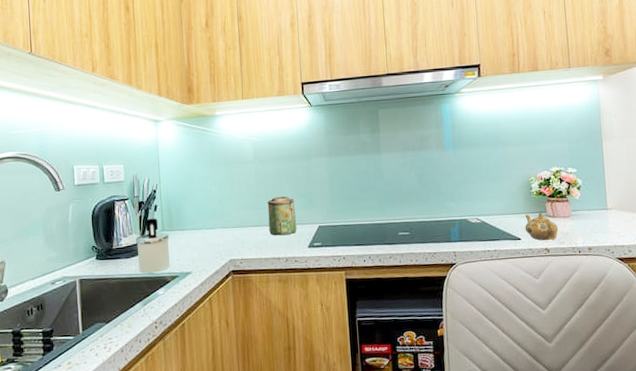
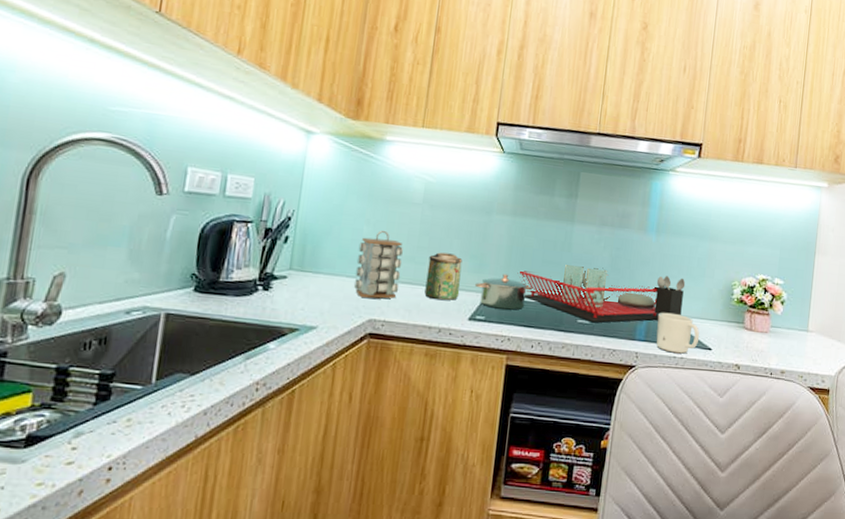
soap dispenser: present [135,218,170,274] -> none [249,251,297,321]
spice rack: none [211,187,249,243] -> present [353,230,403,299]
cooking pot: none [308,205,356,235] -> present [475,274,532,310]
dish rack: none [341,182,488,233] -> present [517,265,686,323]
mug: none [468,213,508,248] -> present [656,312,700,354]
teapot: present [525,213,559,240] -> none [718,323,754,356]

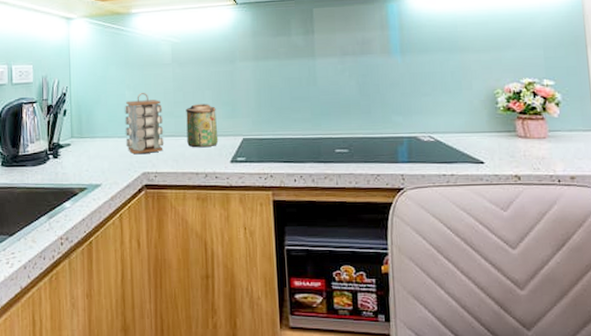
cooking pot: present [475,274,532,310] -> none [231,115,285,149]
dish rack: present [517,265,686,323] -> none [269,94,443,151]
mug: present [656,312,700,354] -> none [419,131,468,171]

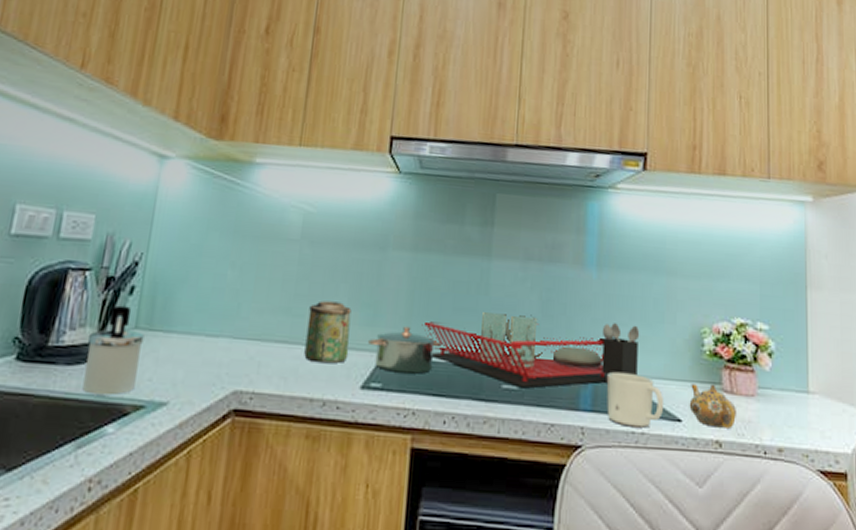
soap dispenser: none [42,123,78,184] -> present [82,305,144,396]
spice rack: present [124,92,164,154] -> none [214,274,277,364]
cooking pot: none [231,115,285,149] -> present [368,326,442,374]
dish rack: none [269,94,443,151] -> present [422,312,640,389]
mug: none [419,131,468,171] -> present [607,371,664,428]
teapot: none [489,132,532,165] -> present [689,384,737,428]

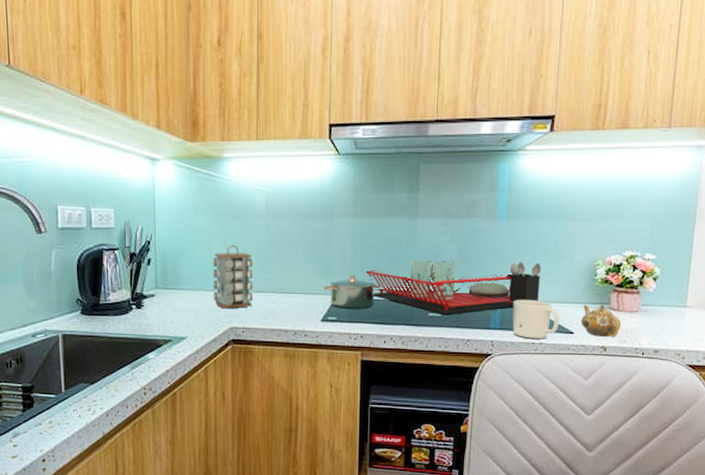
soap dispenser: present [82,305,144,396] -> none [125,273,163,334]
spice rack: none [214,274,277,364] -> present [212,244,254,308]
canister: present [304,301,352,364] -> none [277,260,310,305]

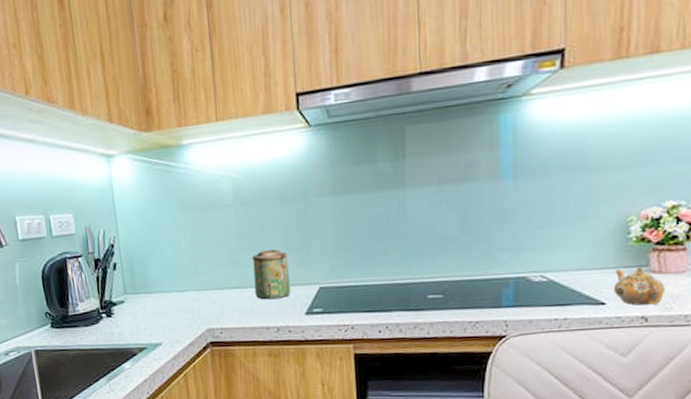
spice rack: present [212,244,254,308] -> none [181,239,230,309]
canister: none [277,260,310,305] -> present [252,249,291,300]
cooking pot: present [324,275,380,309] -> none [306,260,369,299]
dish rack: present [364,260,542,315] -> none [349,225,561,296]
mug: present [512,299,560,339] -> none [529,269,587,315]

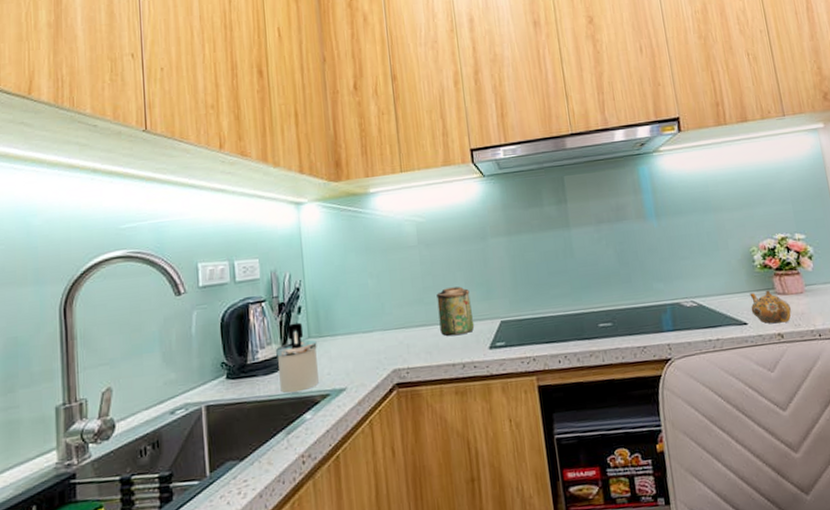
soap dispenser: none [93,278,136,344] -> present [275,322,319,394]

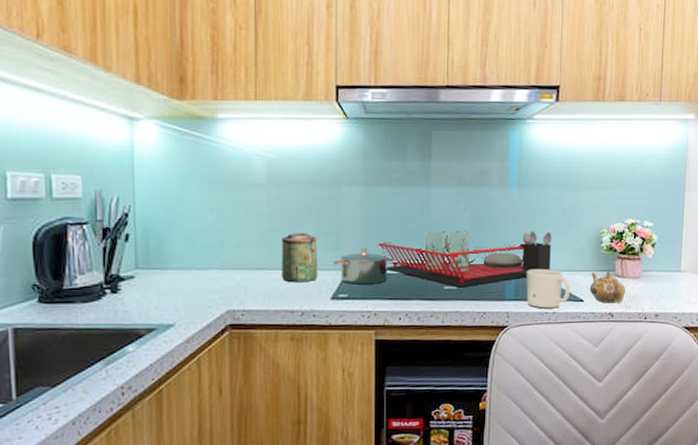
soap dispenser: present [275,322,319,394] -> none [96,251,145,324]
cooking pot: none [487,294,545,332] -> present [334,248,394,285]
dish rack: none [526,256,705,324] -> present [376,230,552,288]
mug: none [681,294,731,337] -> present [526,268,571,309]

